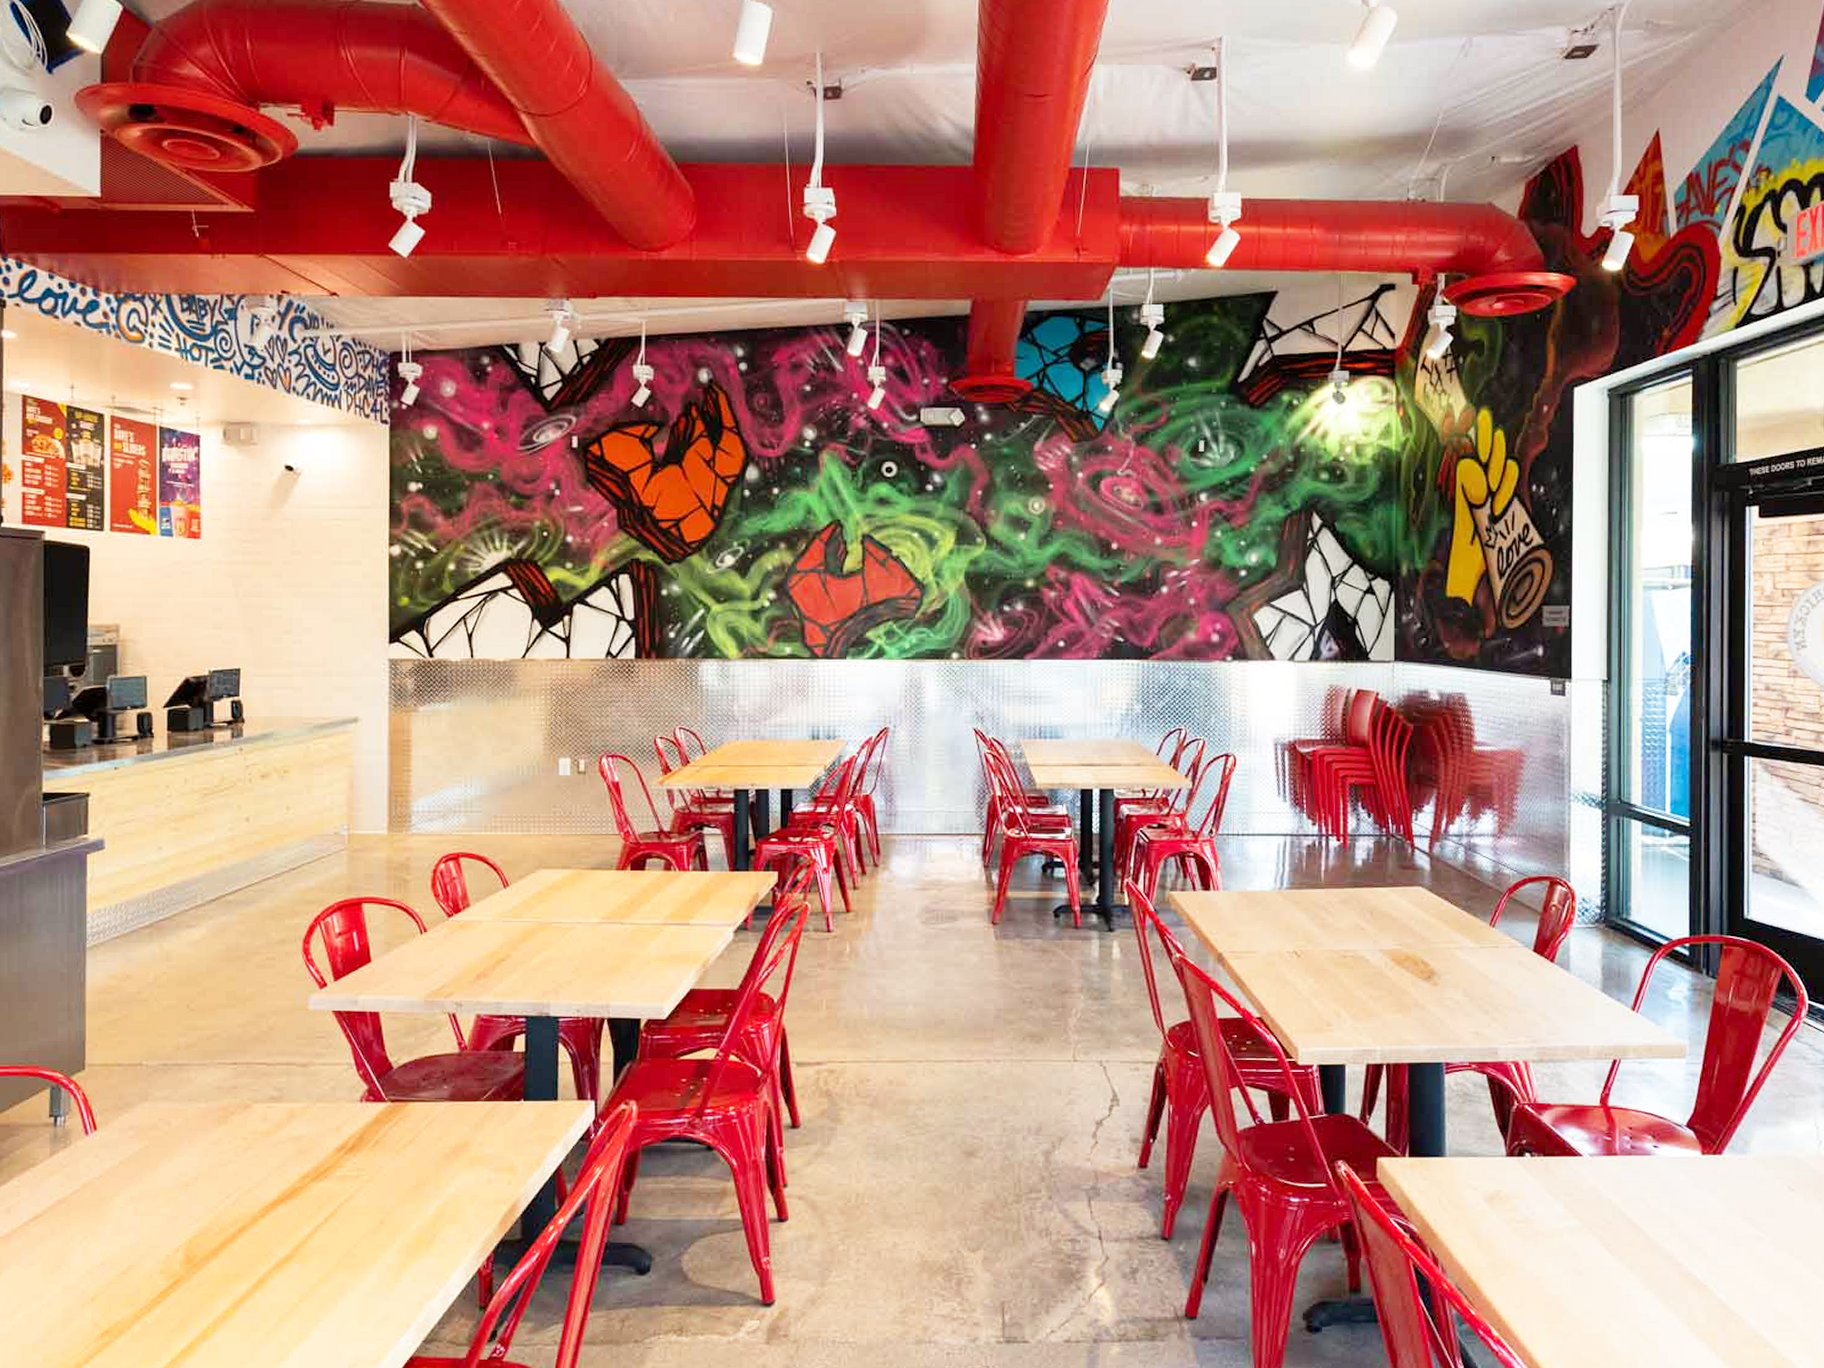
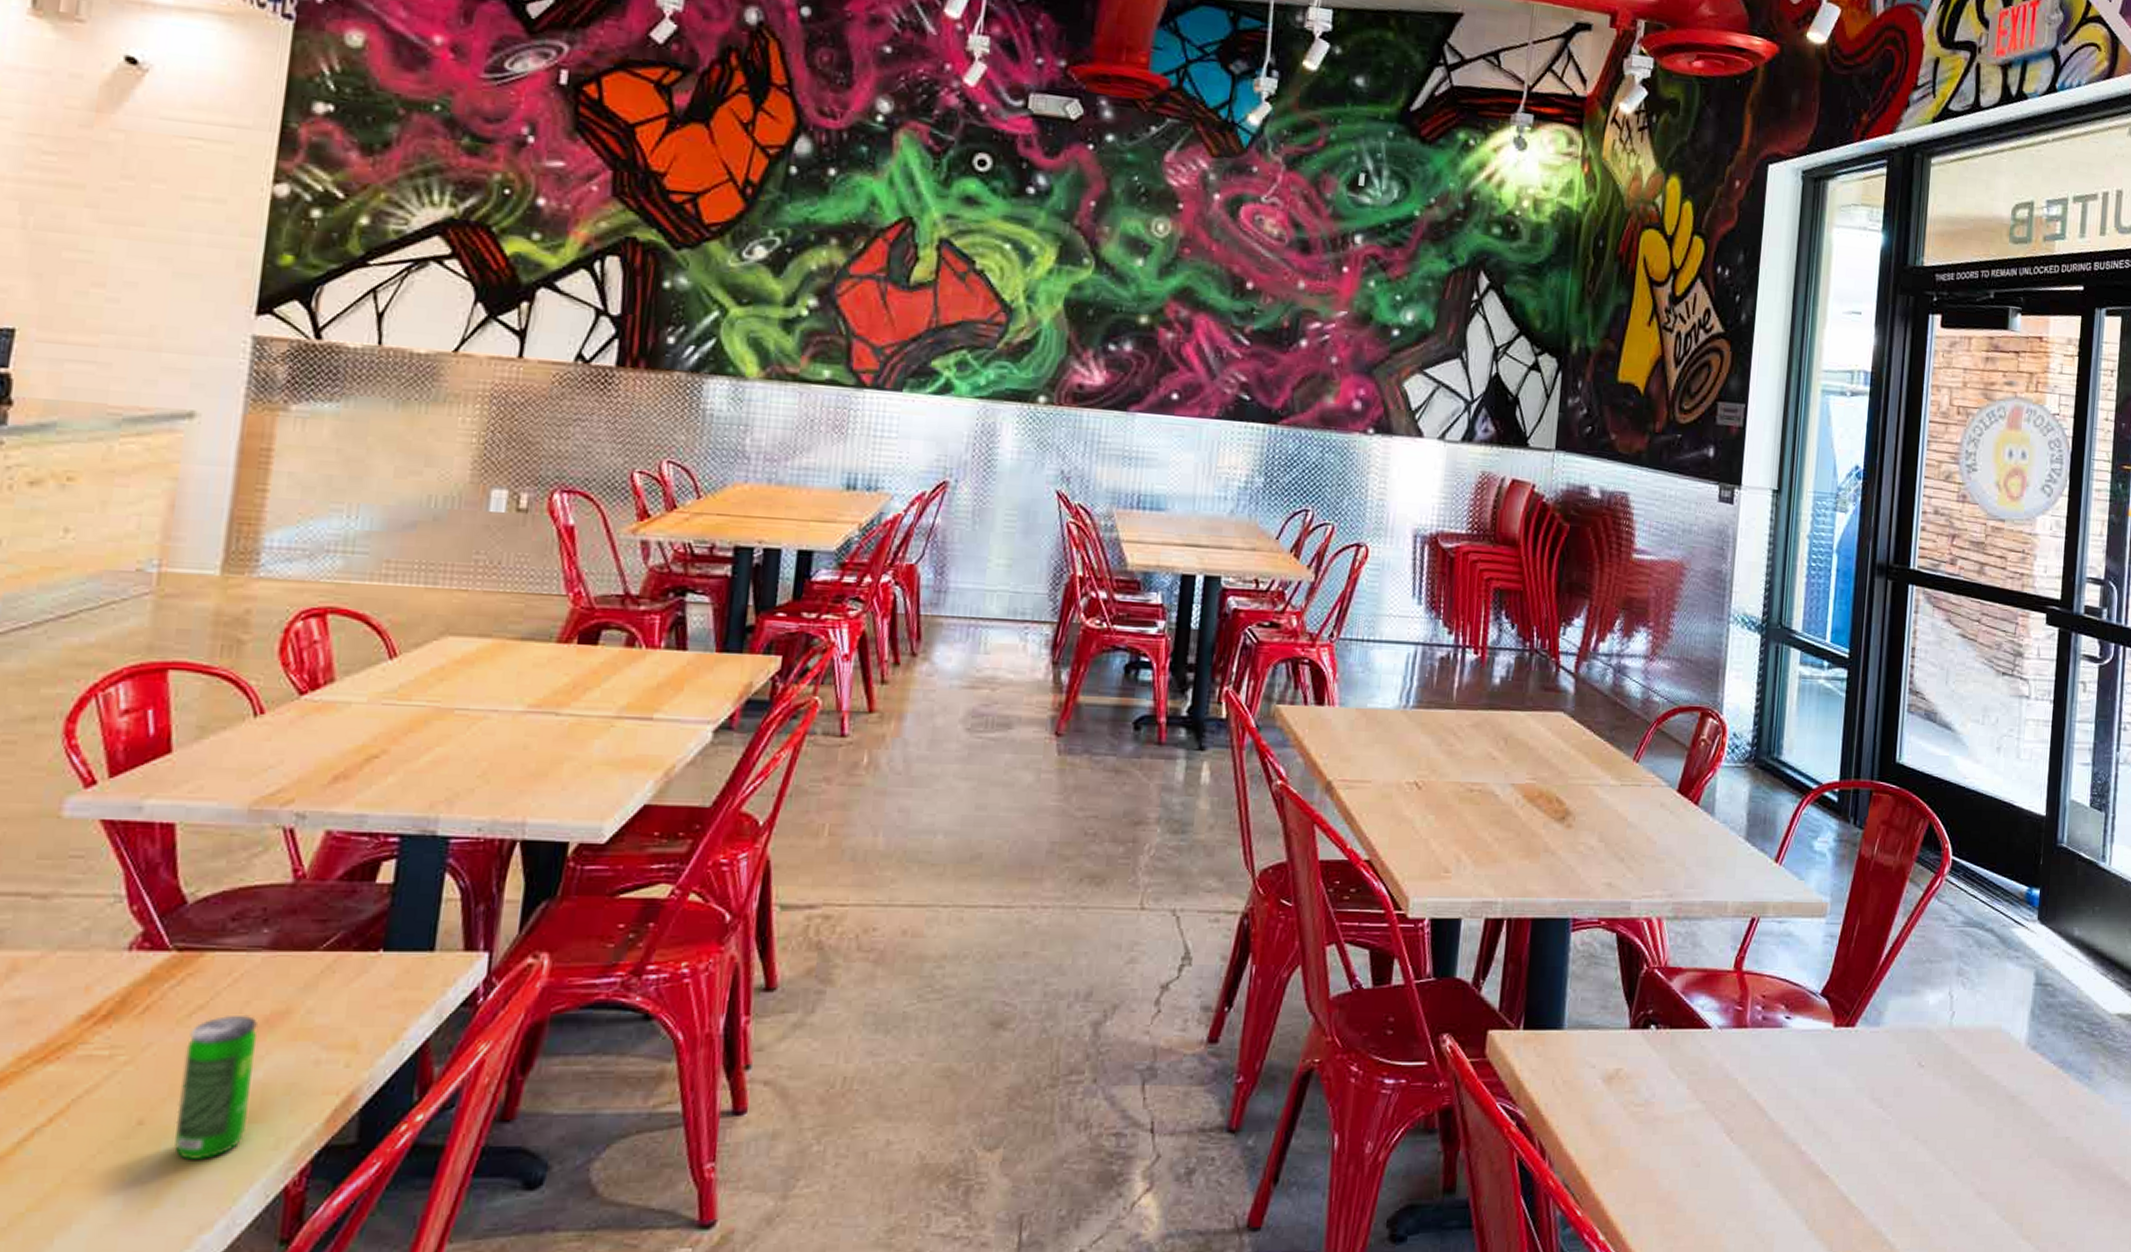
beverage can: none [403,1147,449,1250] -> present [175,1014,258,1161]

